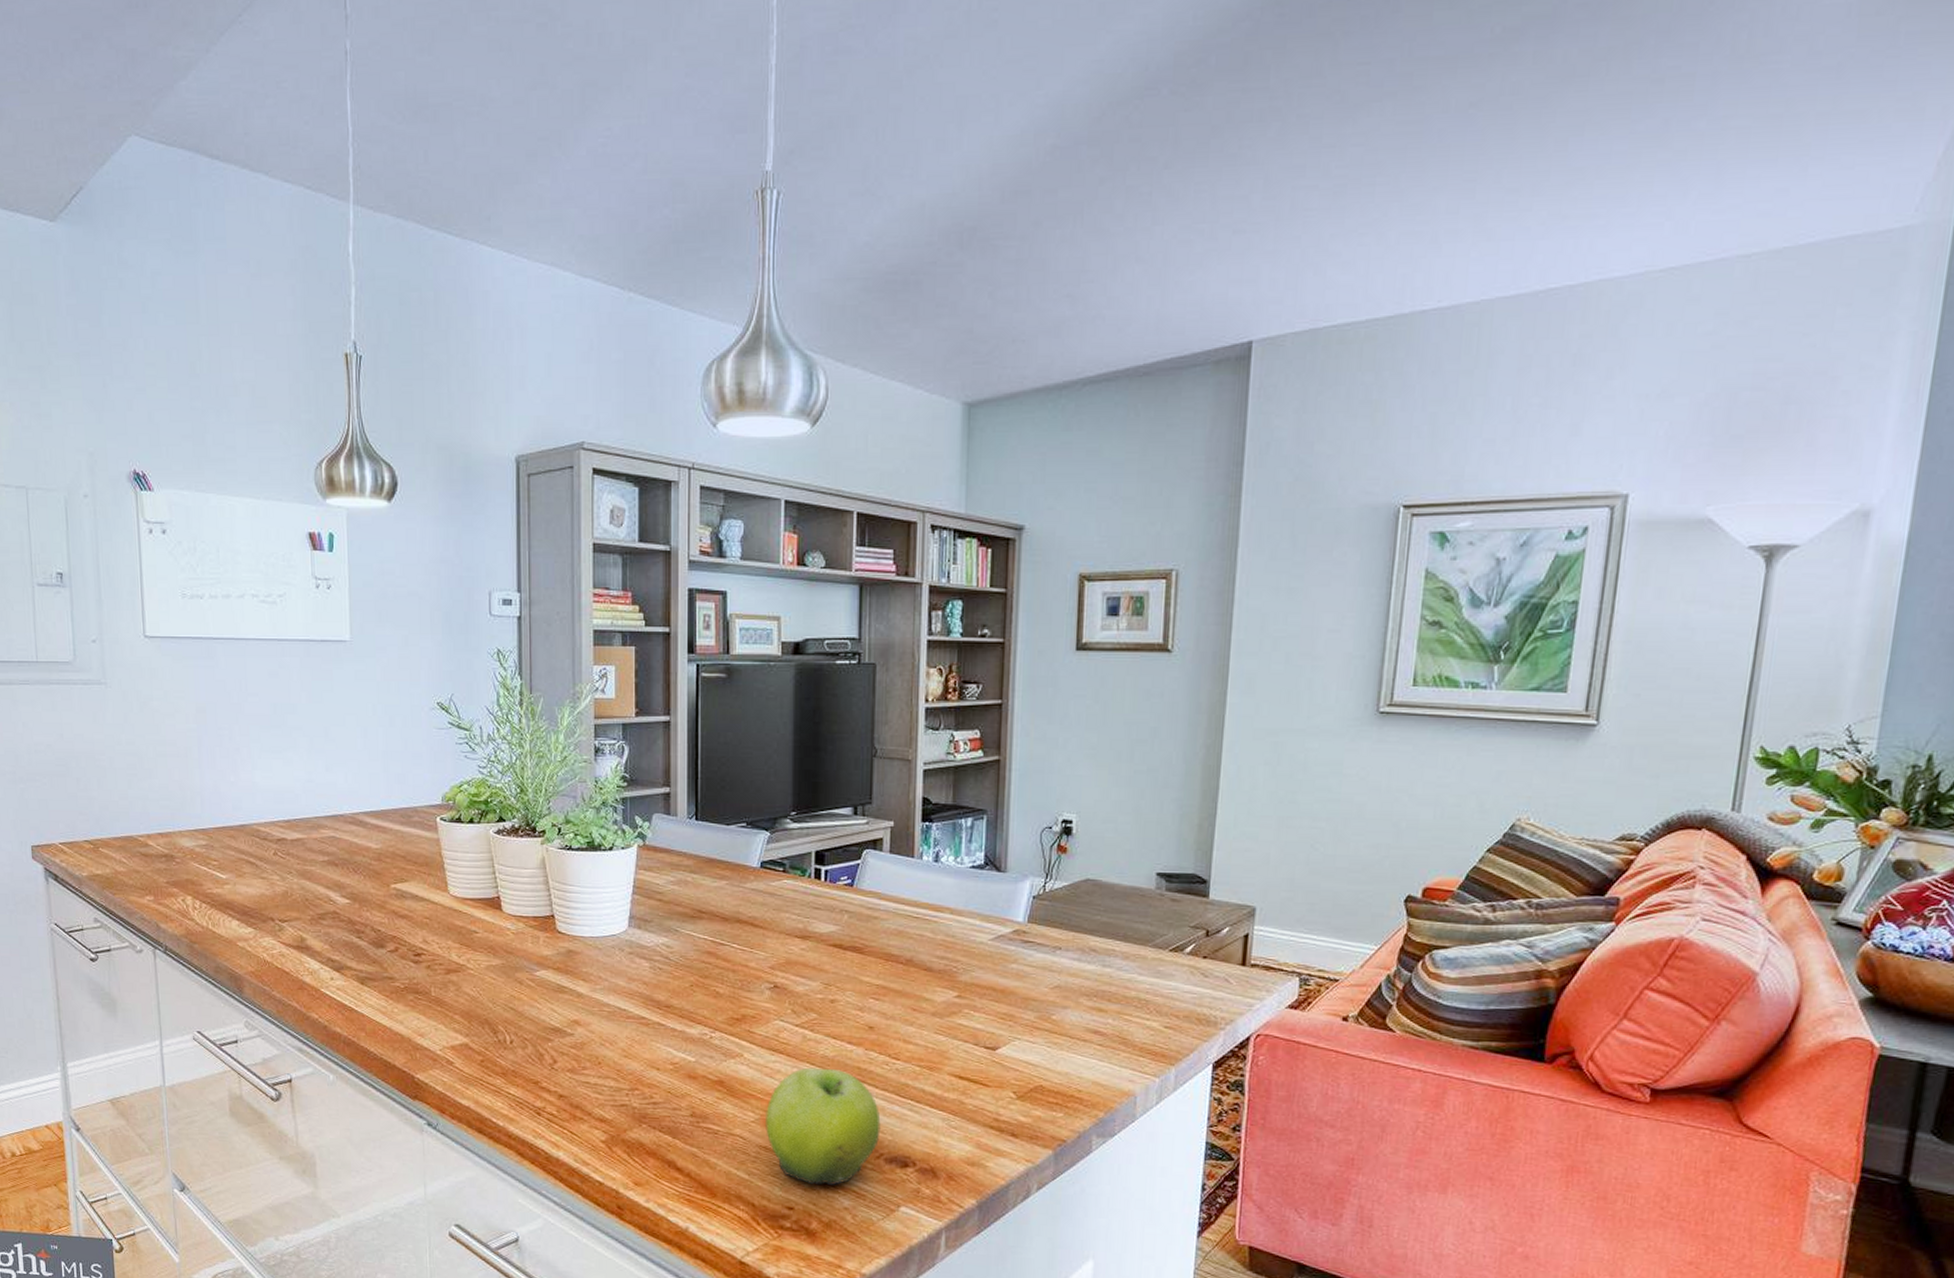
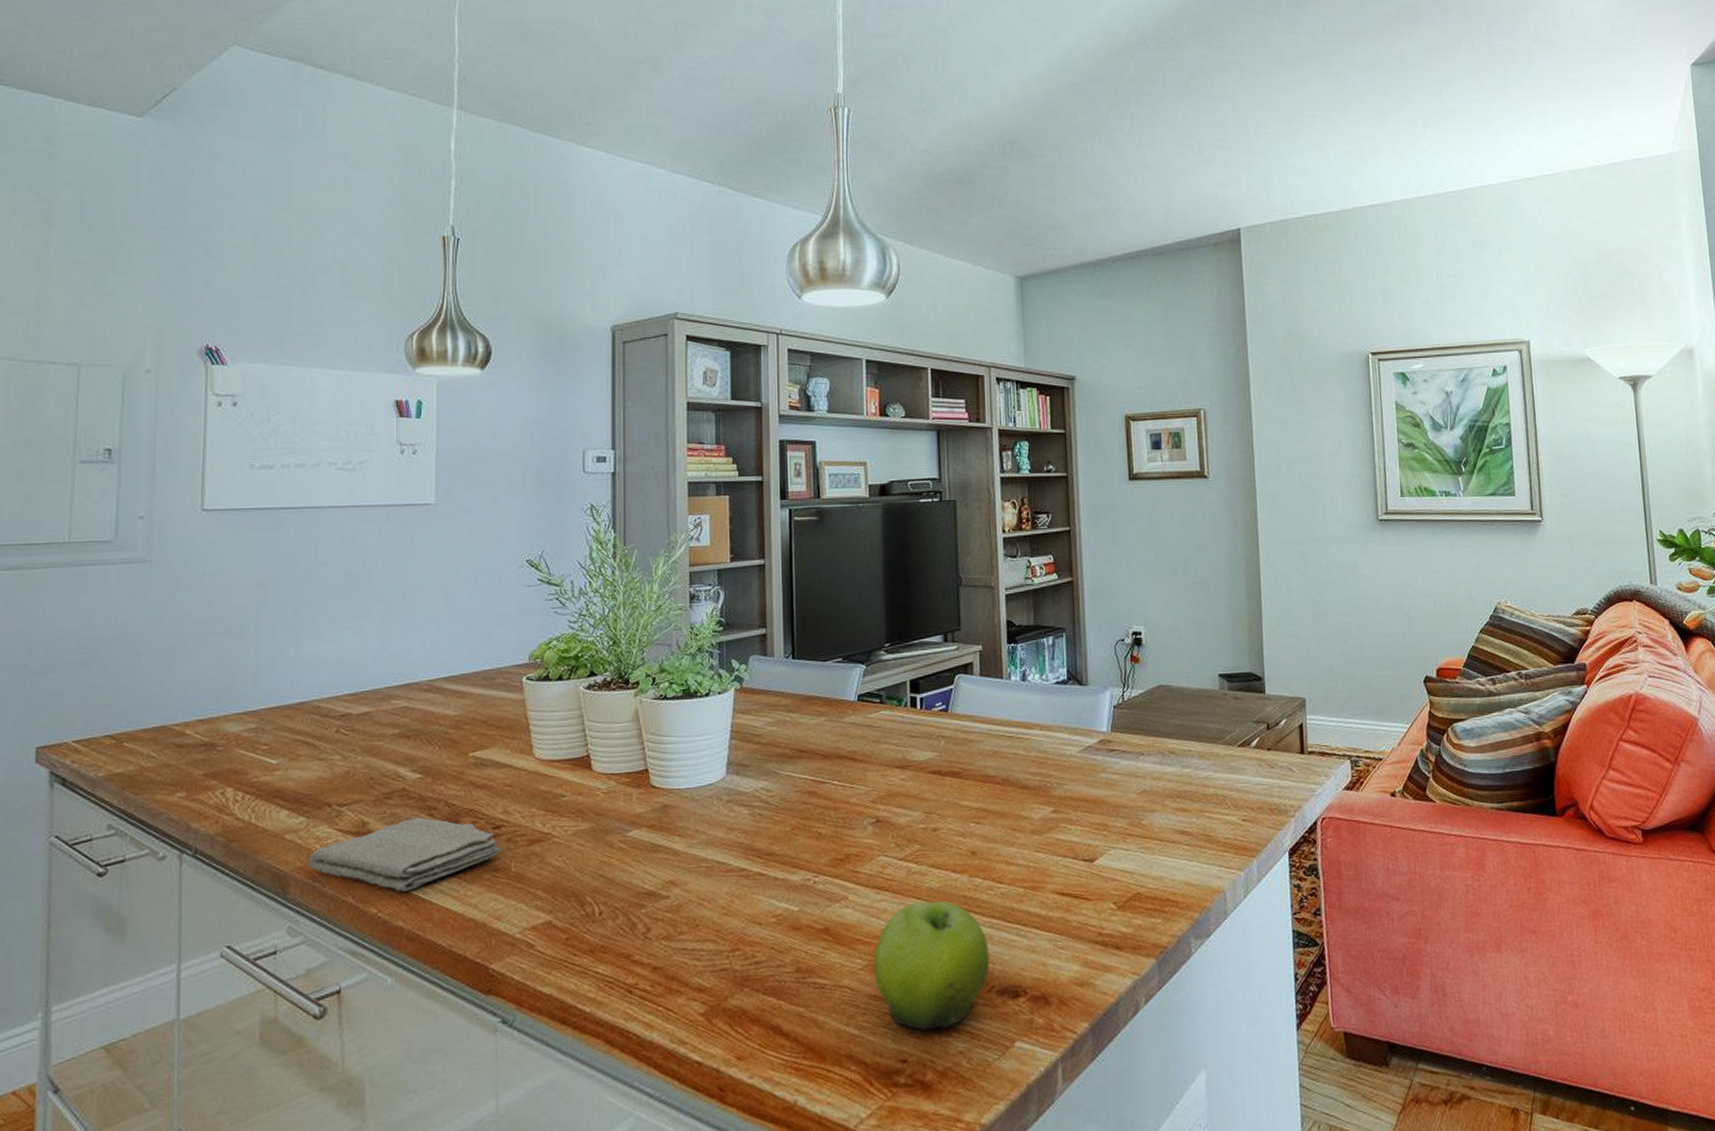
washcloth: none [258,938,422,1002] -> present [308,817,501,892]

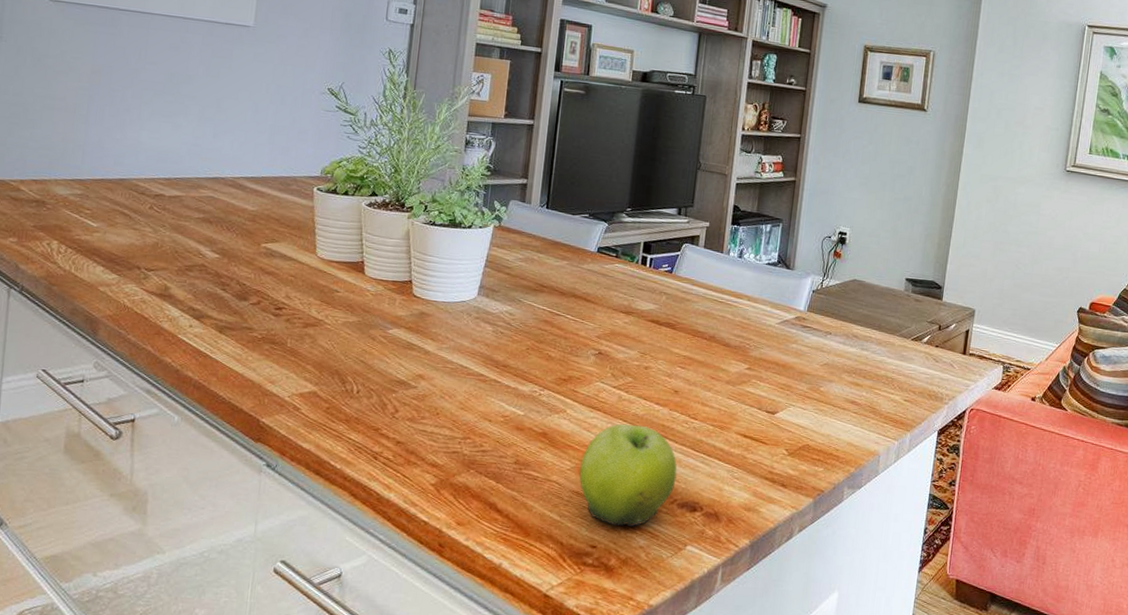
washcloth: present [308,817,501,892] -> none [116,289,281,349]

